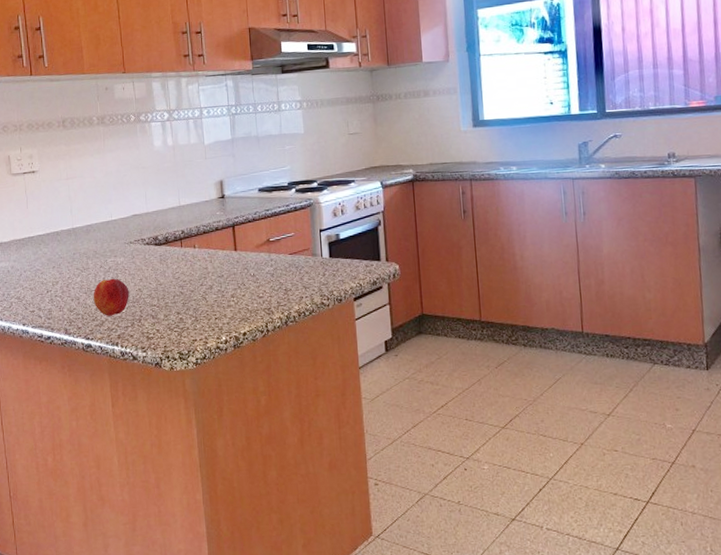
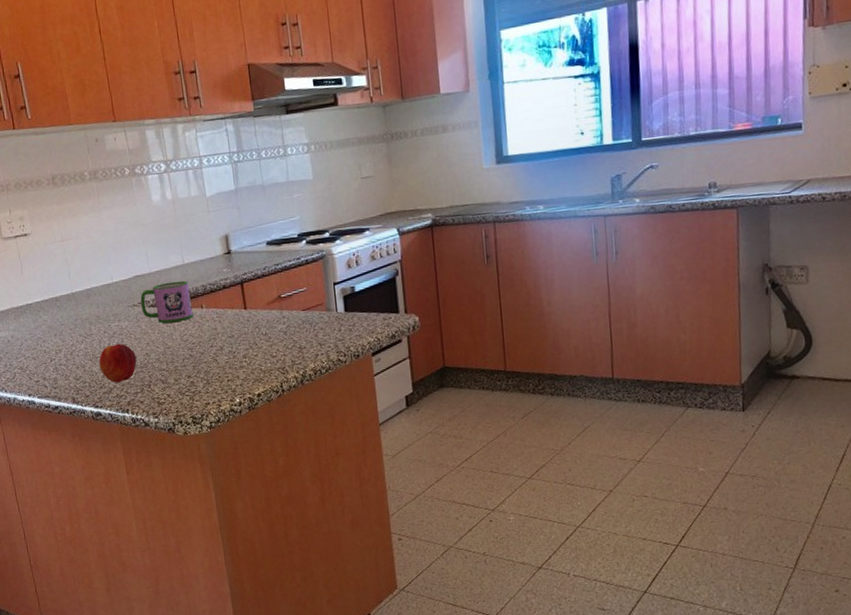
mug: none [137,221,186,261] -> present [140,281,194,324]

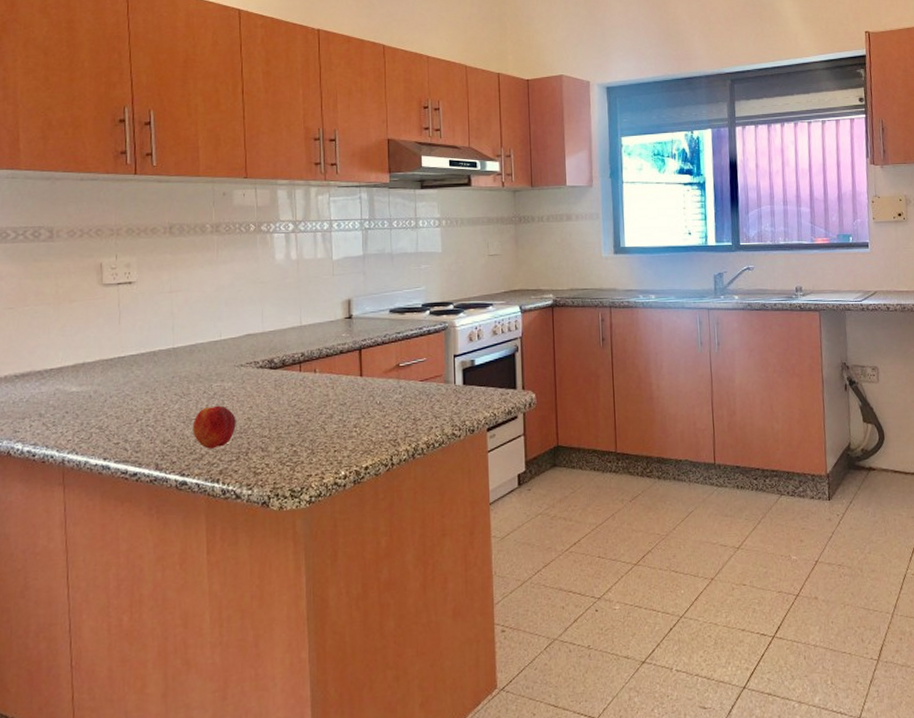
mug: present [140,281,194,324] -> none [249,343,305,387]

